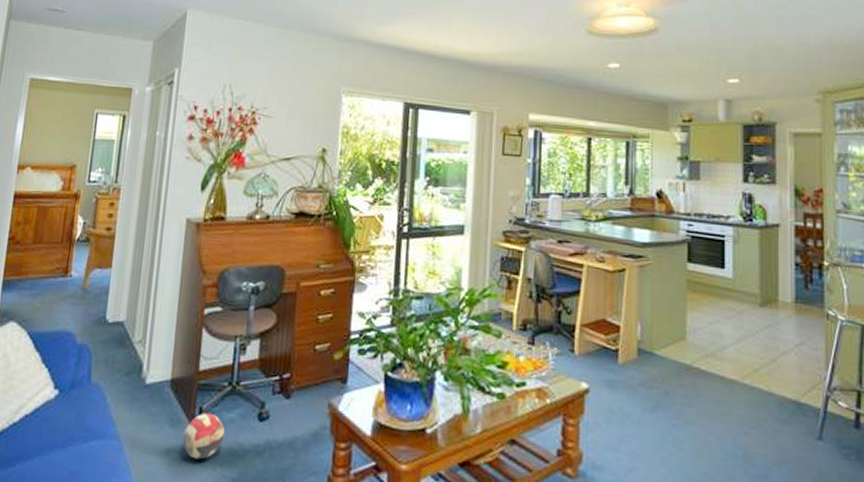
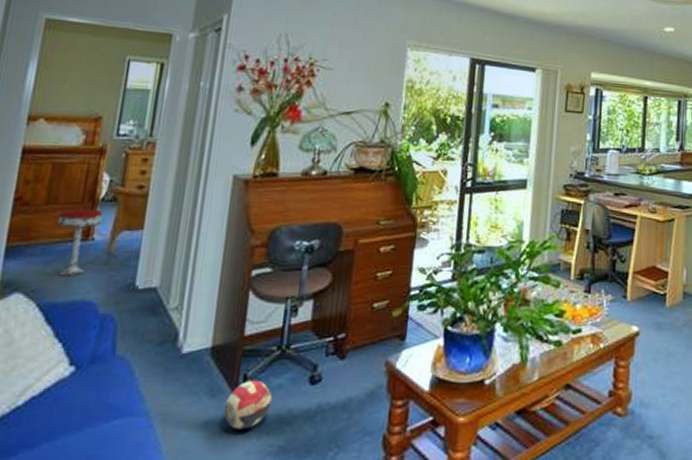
bar stool: none [42,248,79,309] -> present [56,208,104,277]

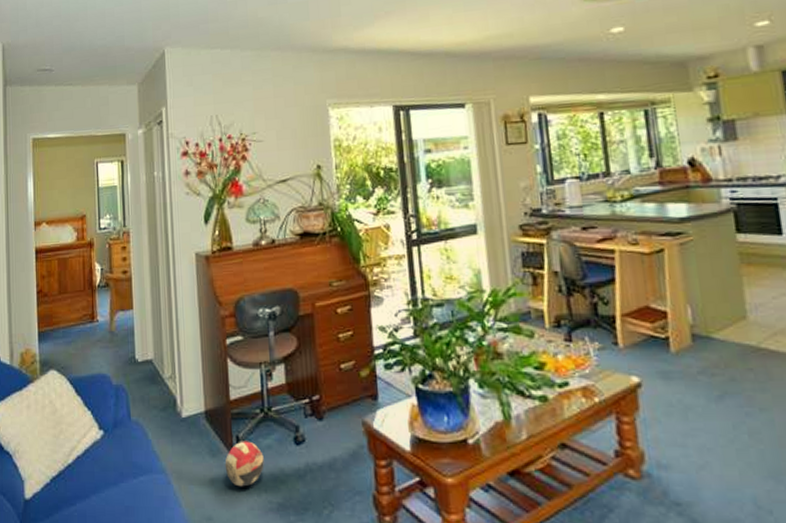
bar stool: present [56,208,104,277] -> none [69,295,102,354]

